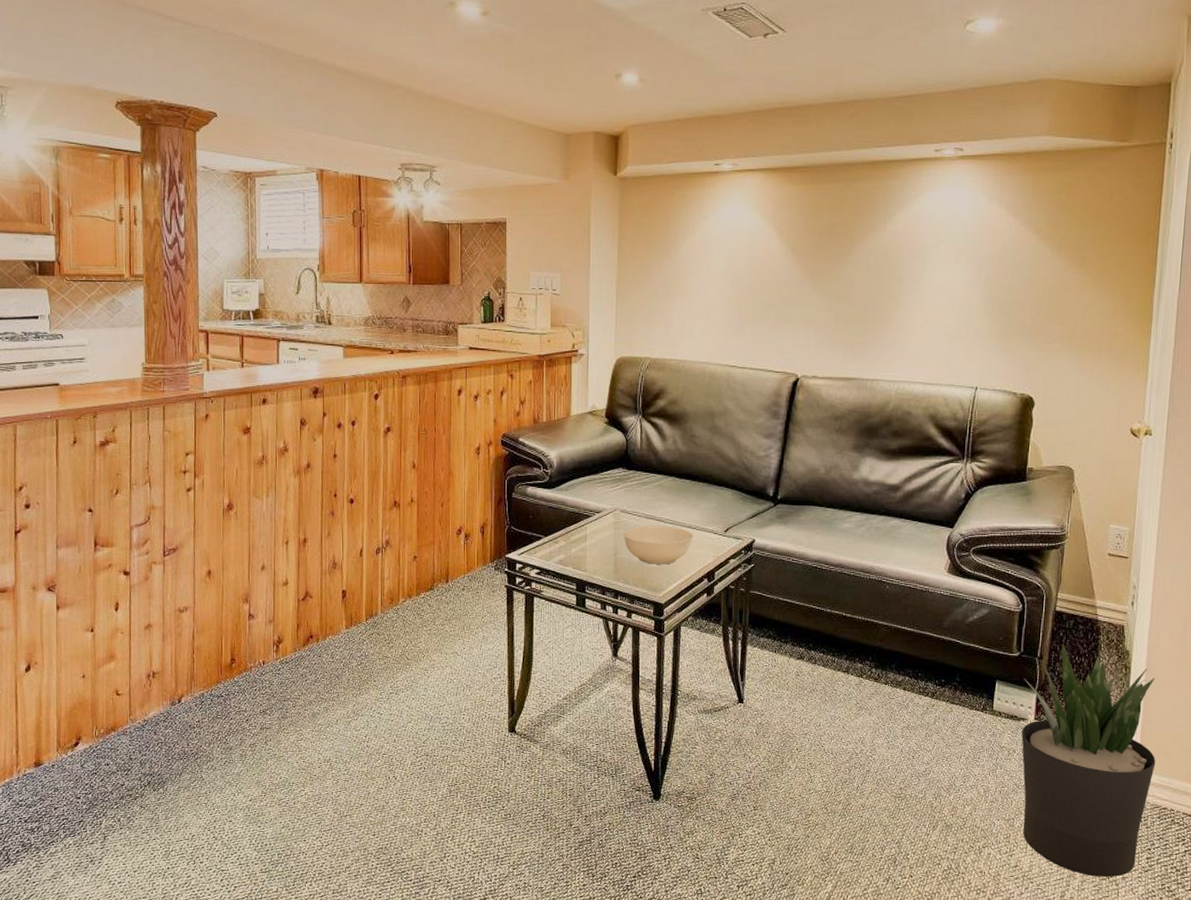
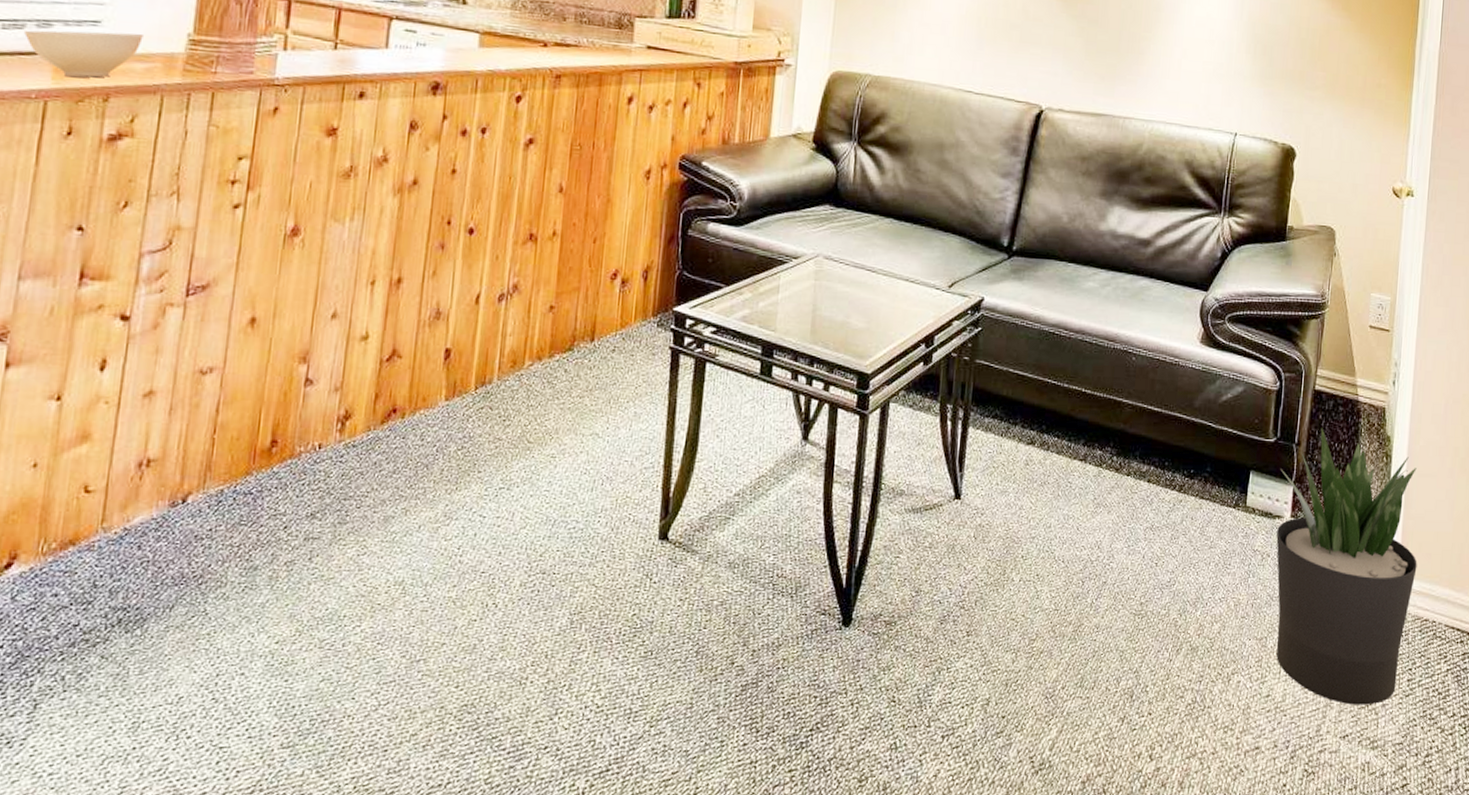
bowl: none [36,365,113,401] -> present [23,30,144,78]
bowl: present [623,525,694,565] -> none [825,276,912,325]

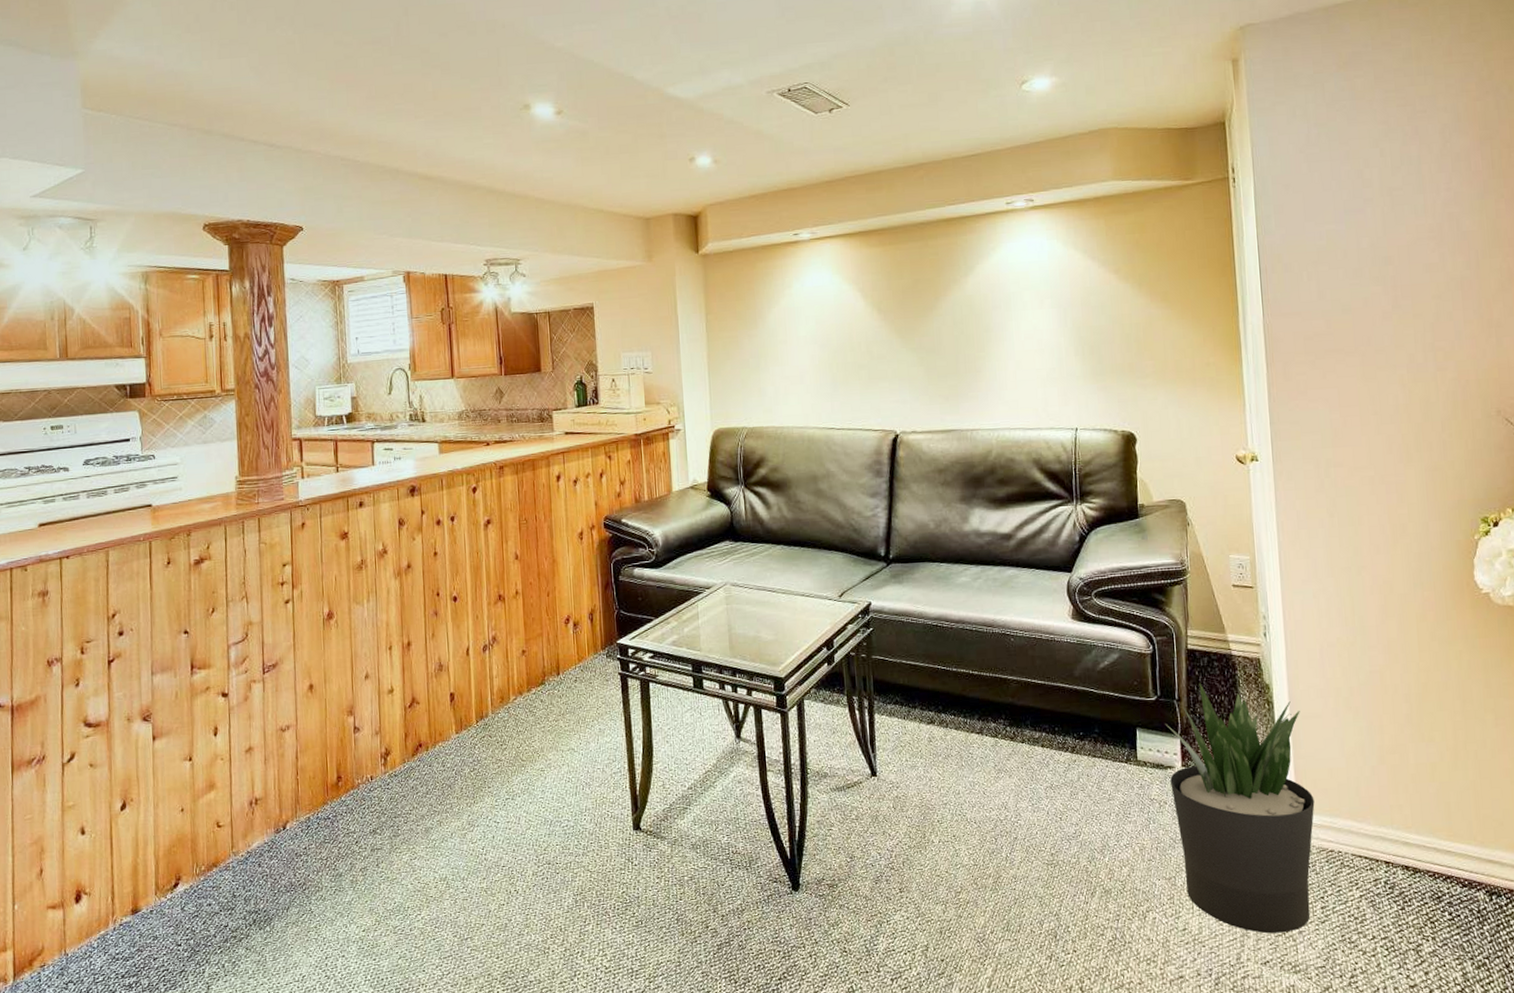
bowl: present [23,30,144,78] -> none [128,481,206,522]

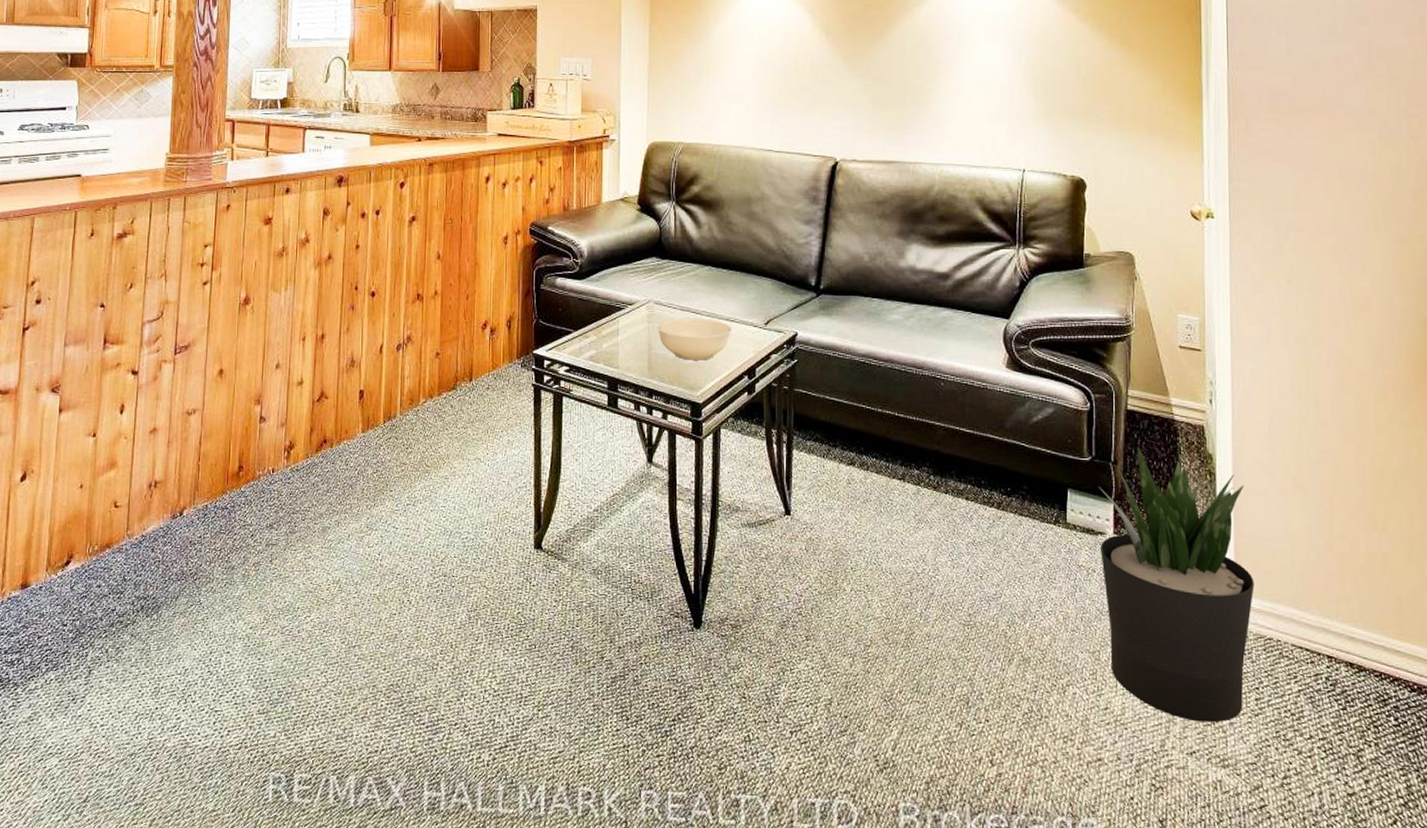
bowl: none [735,596,809,637] -> present [657,318,733,360]

